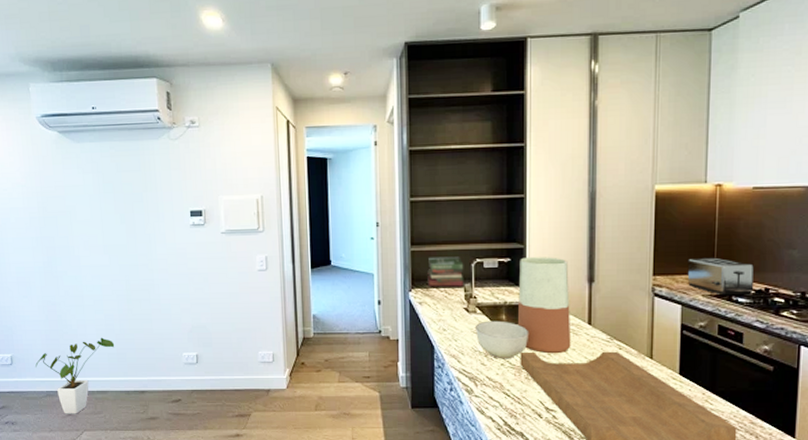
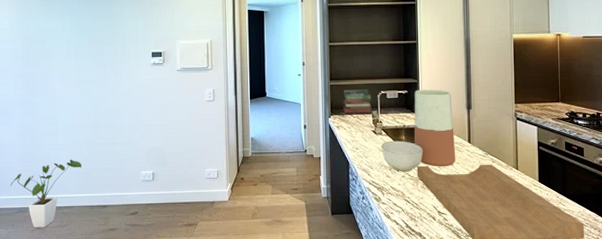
toaster: present [687,257,755,296] -> none [540,89,589,119]

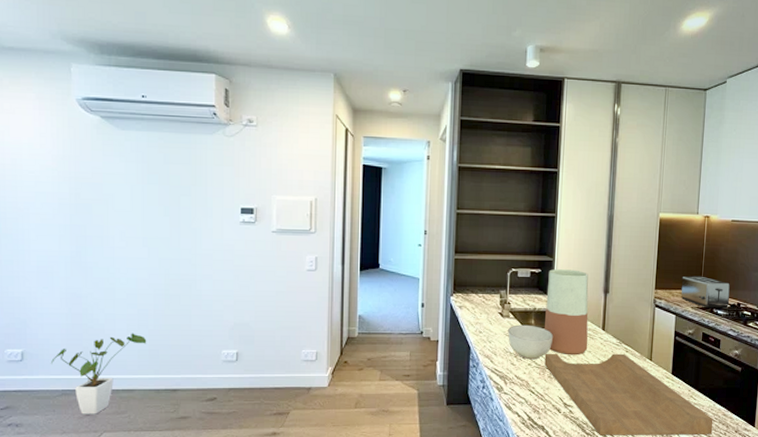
books: present [343,89,372,114] -> none [468,265,501,293]
toaster: none [540,89,589,119] -> present [680,276,730,309]

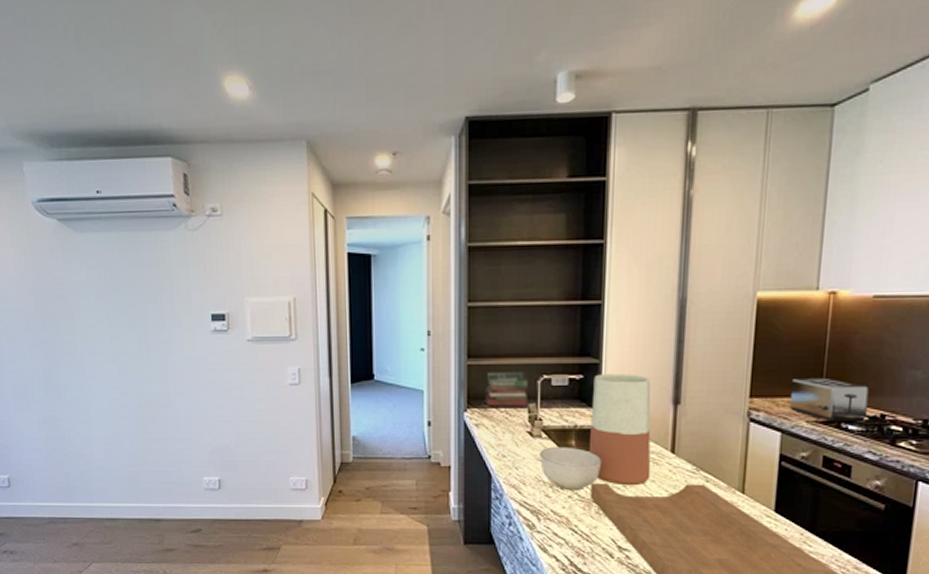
house plant: present [50,333,147,414] -> none [35,458,126,544]
books: none [468,265,501,293] -> present [486,372,529,407]

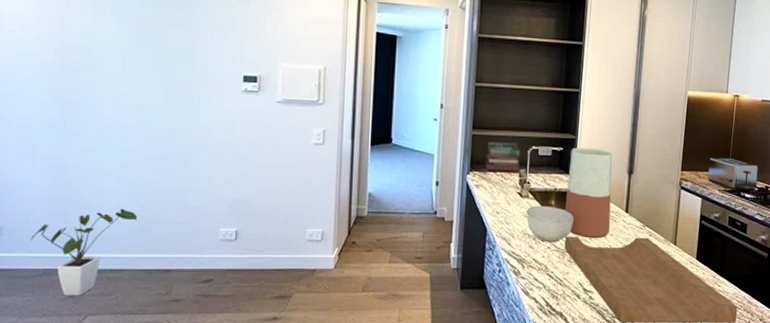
house plant: none [35,458,126,544] -> present [30,208,138,296]

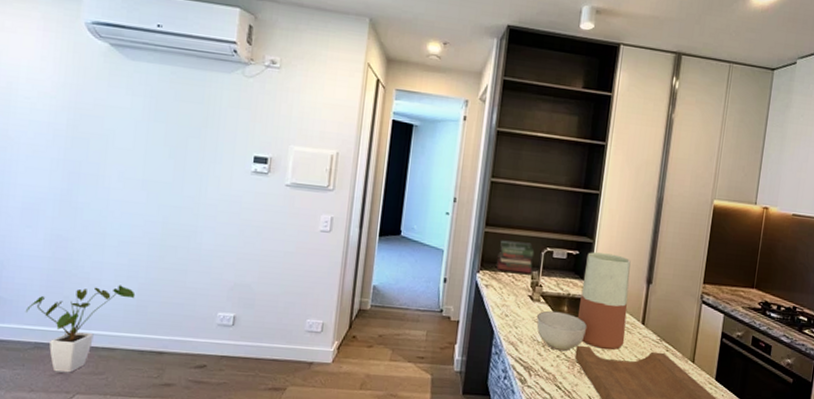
toaster: present [707,157,758,192] -> none [731,272,786,311]

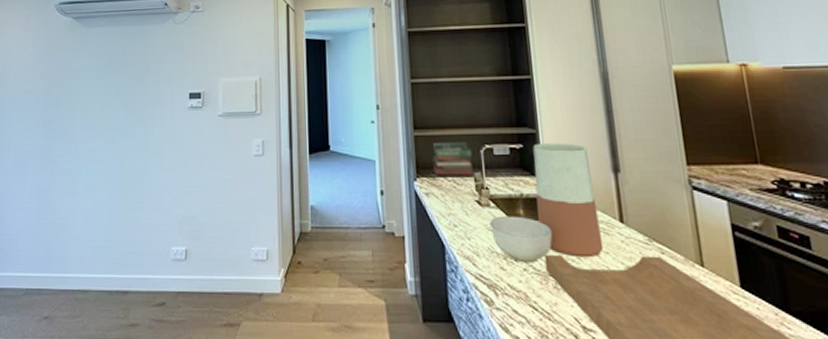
house plant: present [25,285,136,373] -> none [17,227,102,317]

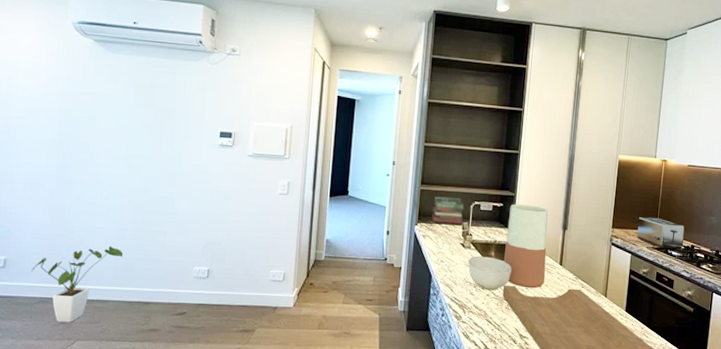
house plant: none [17,227,102,317] -> present [30,246,124,323]
toaster: none [724,145,811,190] -> present [636,216,685,250]

